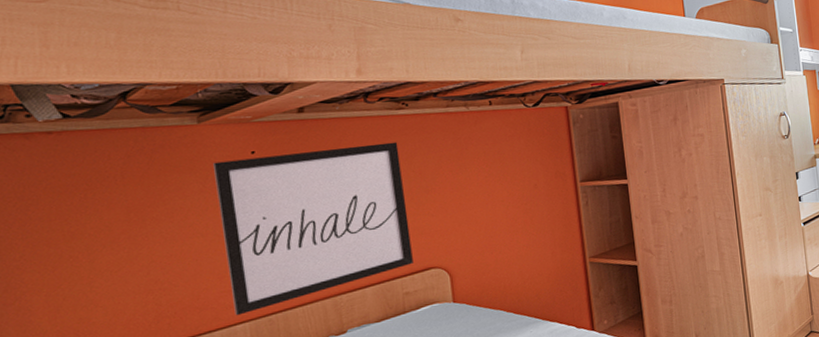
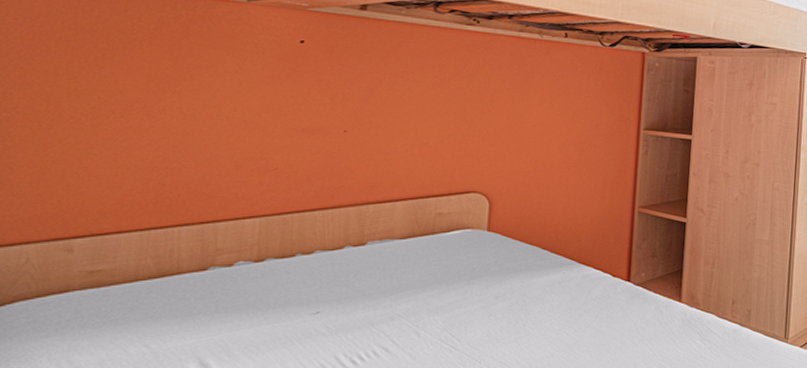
wall art: present [213,142,413,316] -> none [246,45,461,209]

